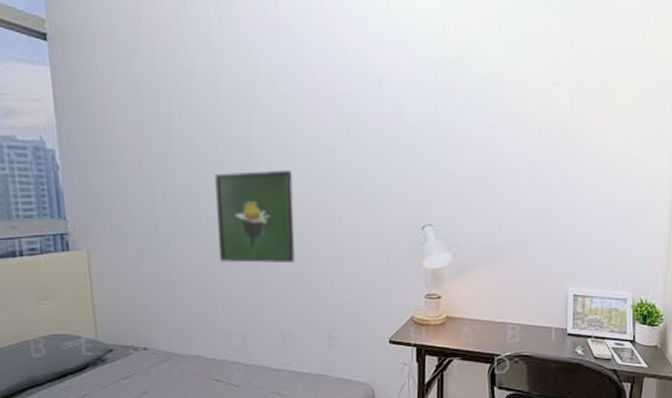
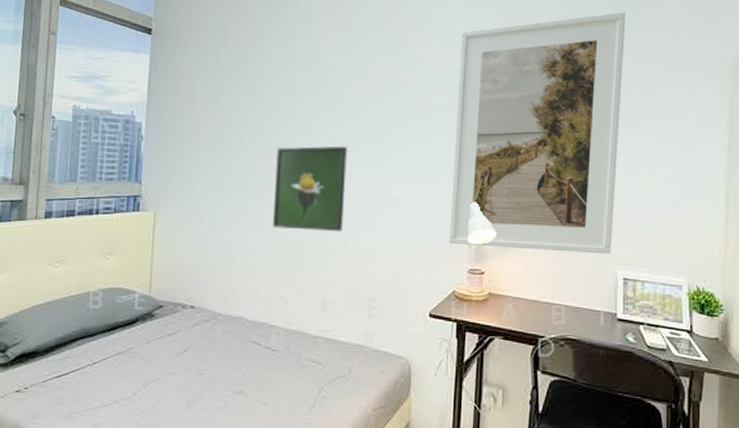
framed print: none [404,10,579,273] -> present [448,11,626,254]

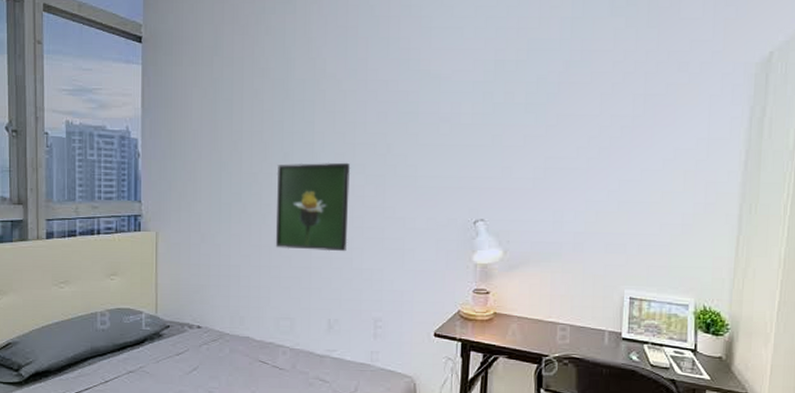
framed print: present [448,11,626,254] -> none [454,13,645,274]

